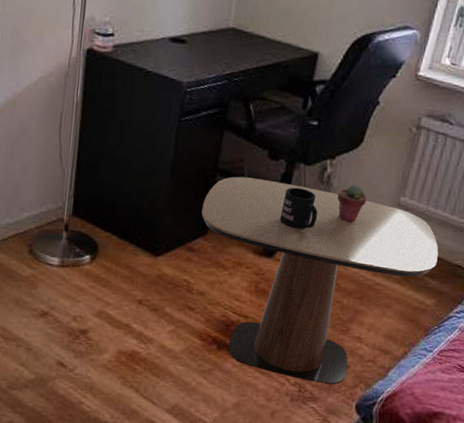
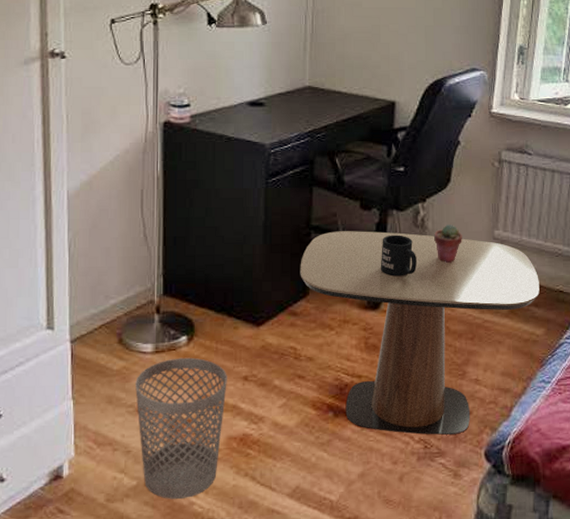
wastebasket: none [40,274,124,398] -> present [135,357,227,499]

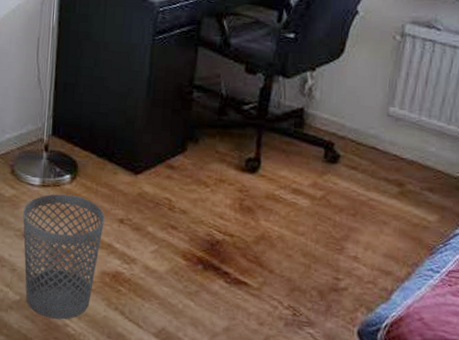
side table: present [300,231,540,435] -> none [180,92,437,308]
mug: present [380,235,418,277] -> none [261,101,301,144]
potted succulent: present [434,225,462,263] -> none [321,96,353,135]

